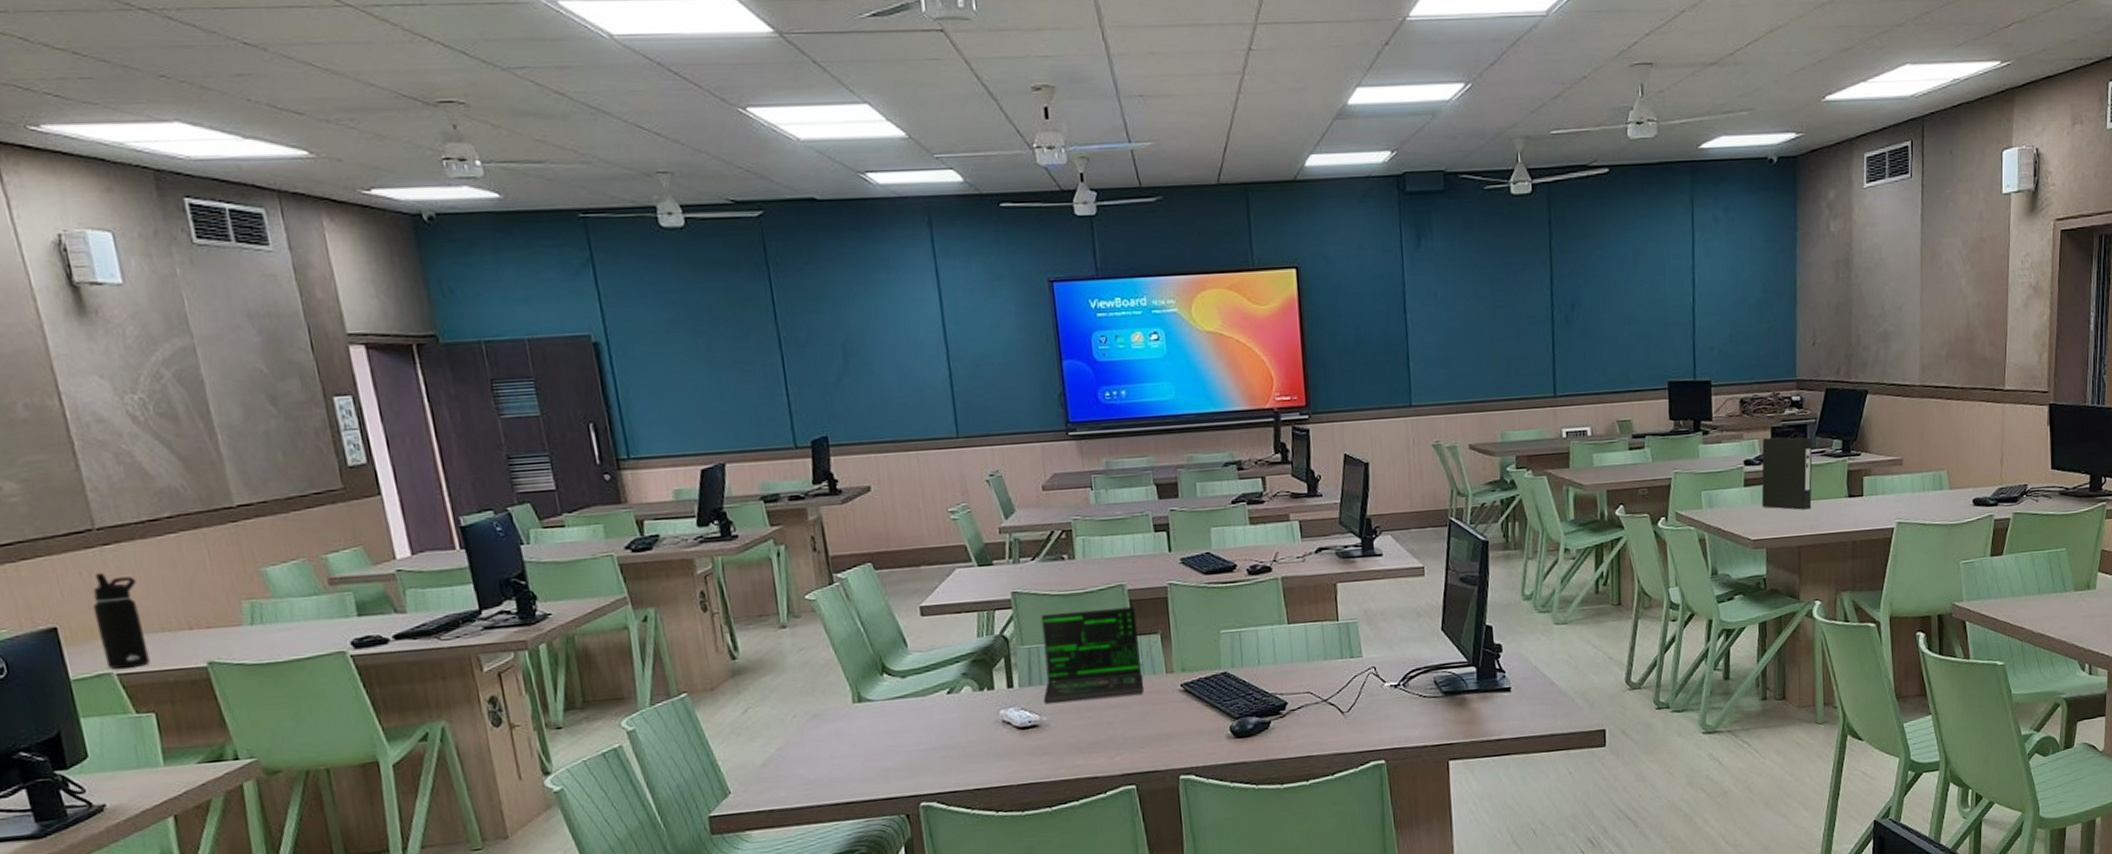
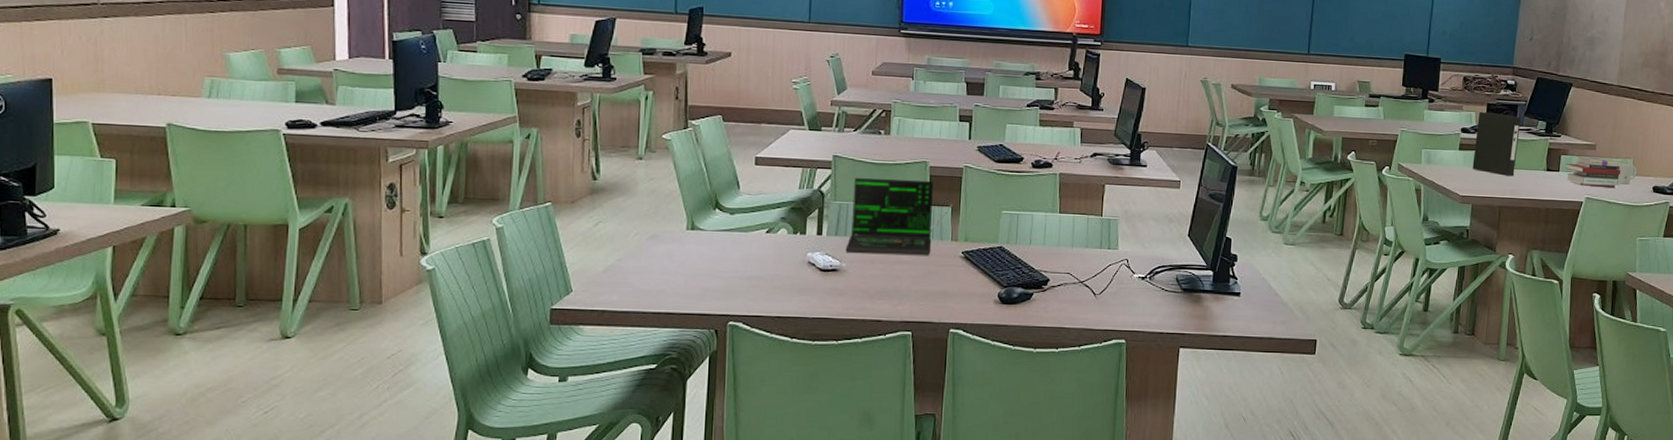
water bottle: present [92,572,151,669] -> none [84,39,124,120]
books: none [1869,473,1935,510] -> present [1565,156,1621,189]
mug: none [1929,476,1953,501] -> present [1617,163,1637,185]

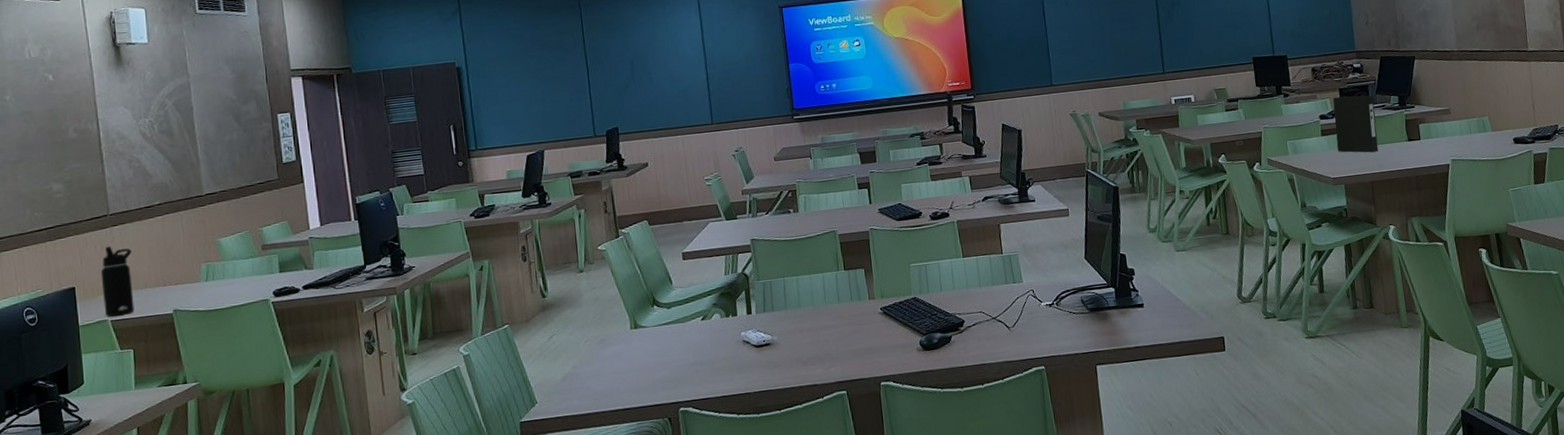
water bottle: none [84,39,124,120] -> present [100,245,135,317]
laptop: present [845,178,953,256] -> none [772,248,865,327]
books: present [1565,156,1621,189] -> none [1425,119,1482,150]
mug: present [1617,163,1637,185] -> none [1475,121,1495,142]

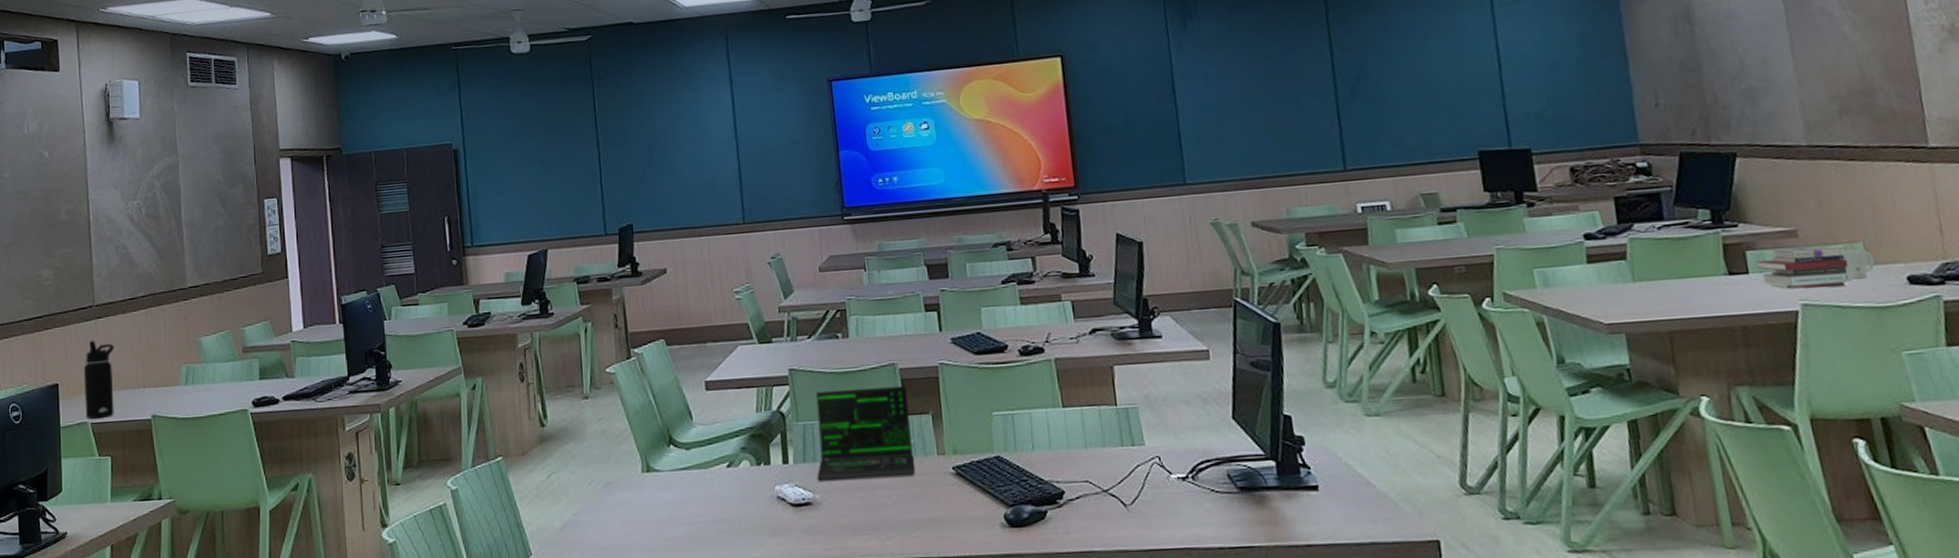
laptop: none [772,248,865,327] -> present [815,386,933,482]
binder: present [1332,95,1379,153] -> none [1604,207,1680,290]
books: none [1425,119,1482,150] -> present [1756,246,1852,289]
mug: none [1475,121,1495,142] -> present [1840,249,1875,279]

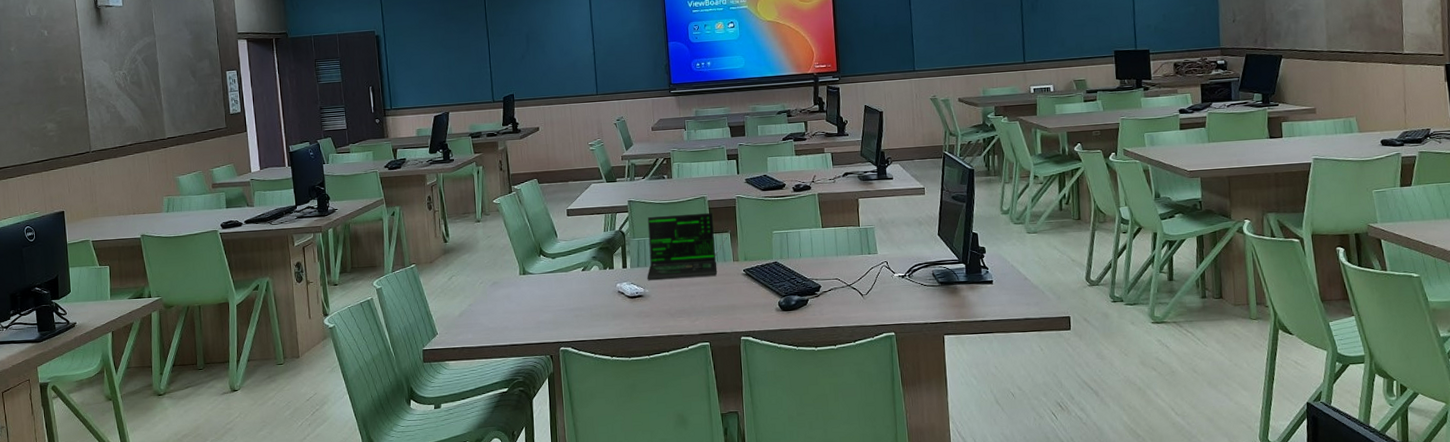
water bottle: present [83,340,114,419] -> none [84,178,111,238]
books: present [1756,246,1852,289] -> none [1288,119,1347,148]
mug: present [1840,249,1875,279] -> none [1341,122,1362,142]

